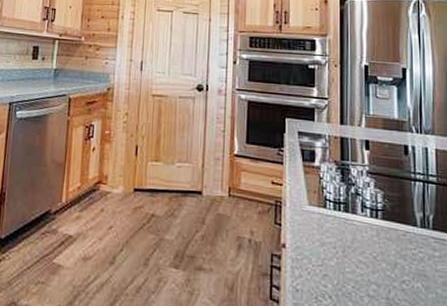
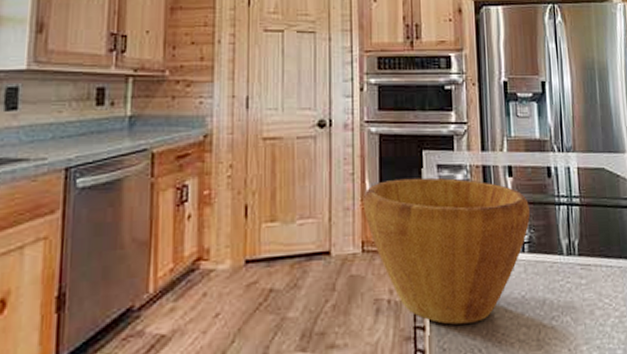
bowl: none [232,140,385,272] -> present [364,177,530,325]

